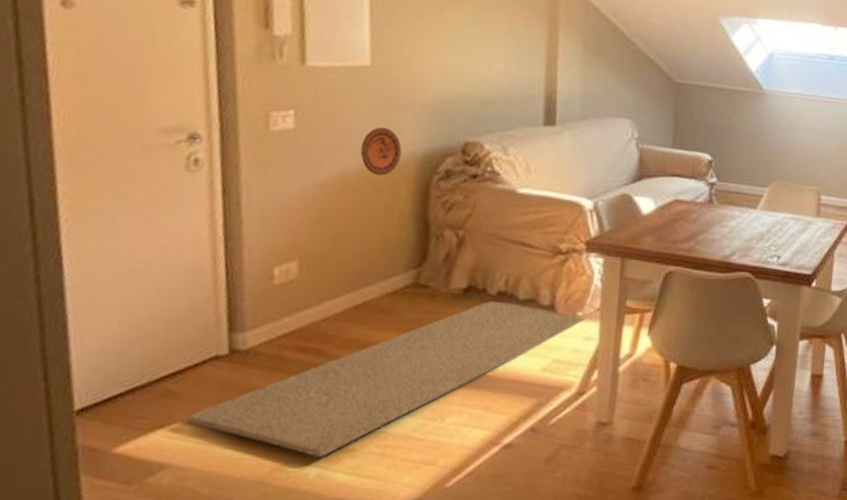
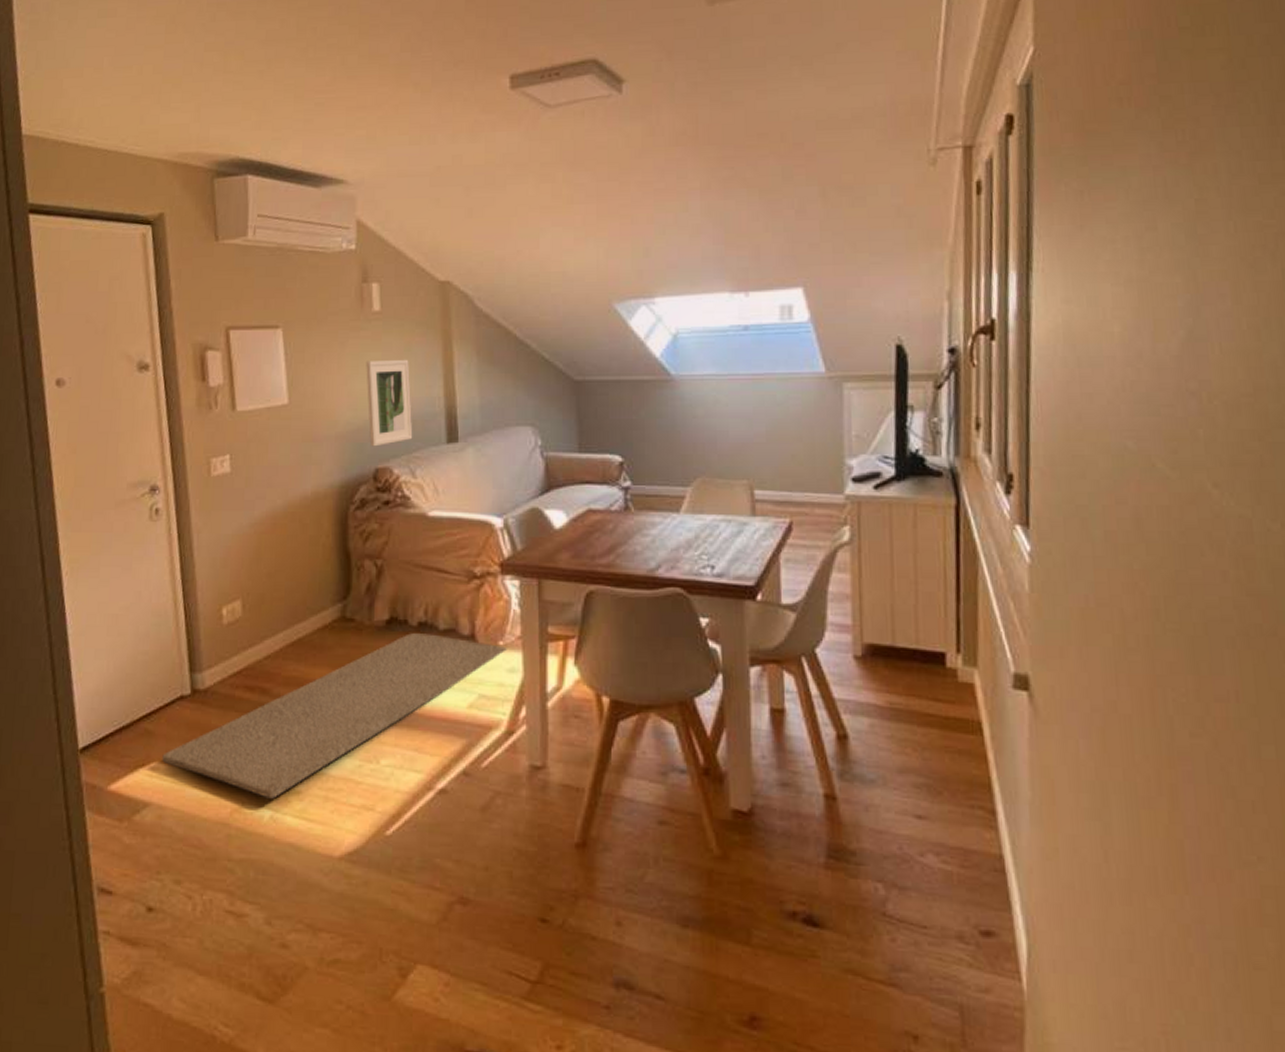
decorative plate: present [360,127,402,176] -> none [286,463,321,510]
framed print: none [461,34,511,121] -> present [366,359,413,447]

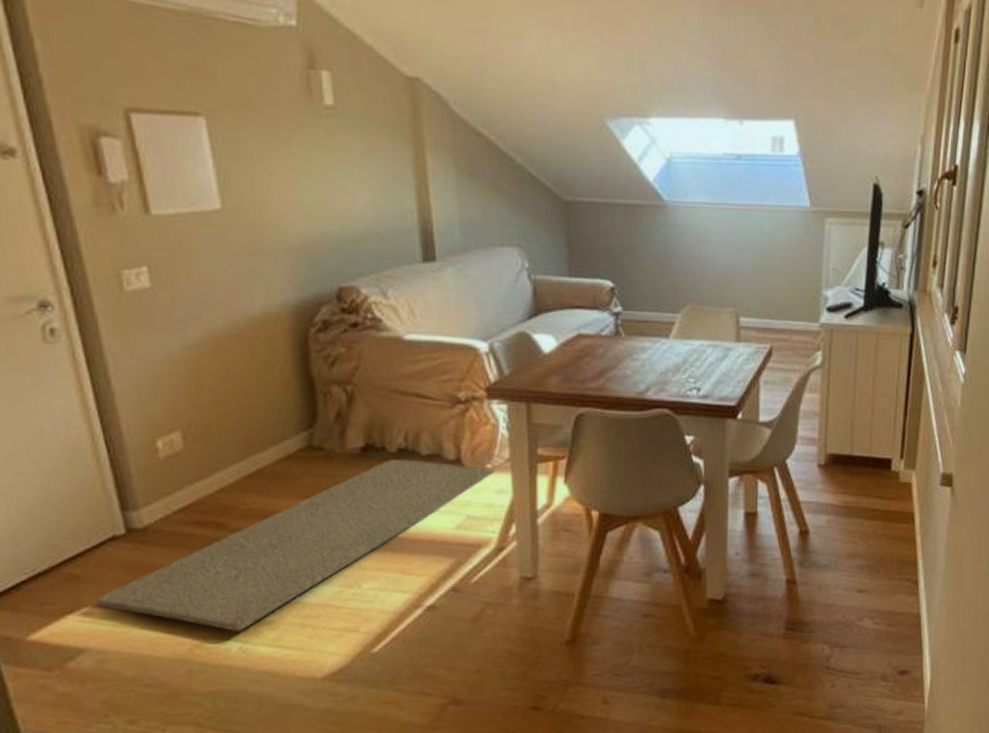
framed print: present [366,359,413,447] -> none [319,164,382,263]

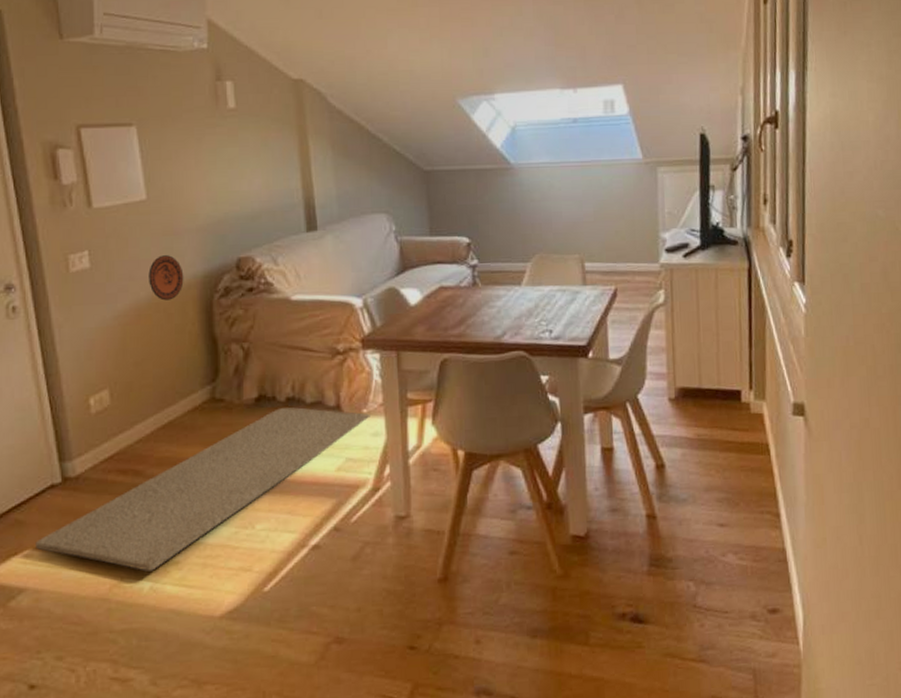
decorative plate: none [226,278,272,332] -> present [148,255,184,301]

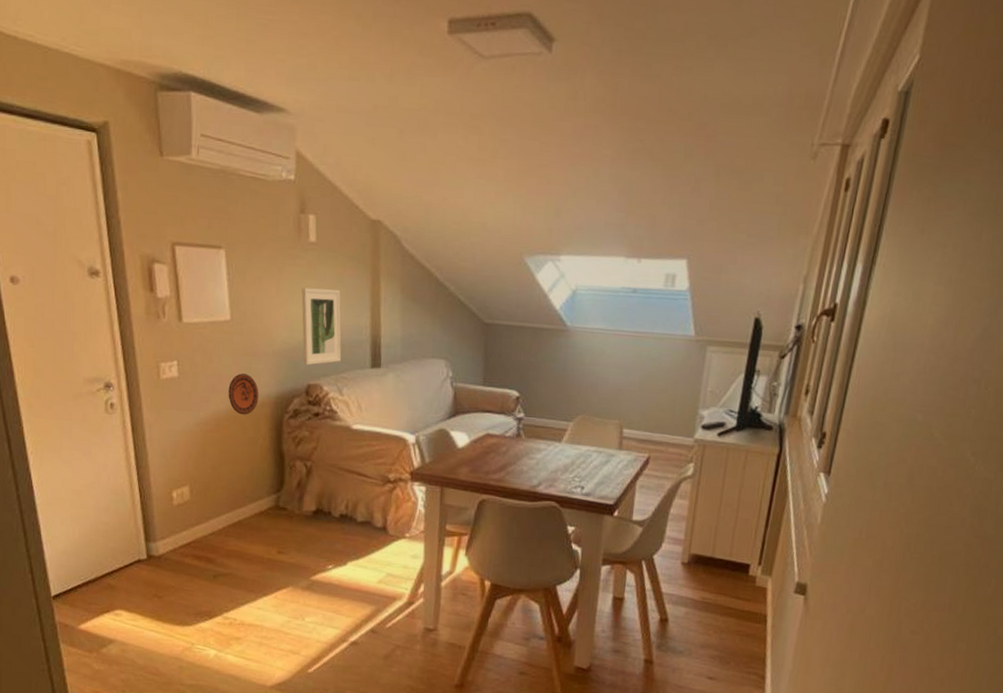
rug: present [35,407,370,572] -> none [124,522,412,642]
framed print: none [224,153,273,238] -> present [301,287,342,366]

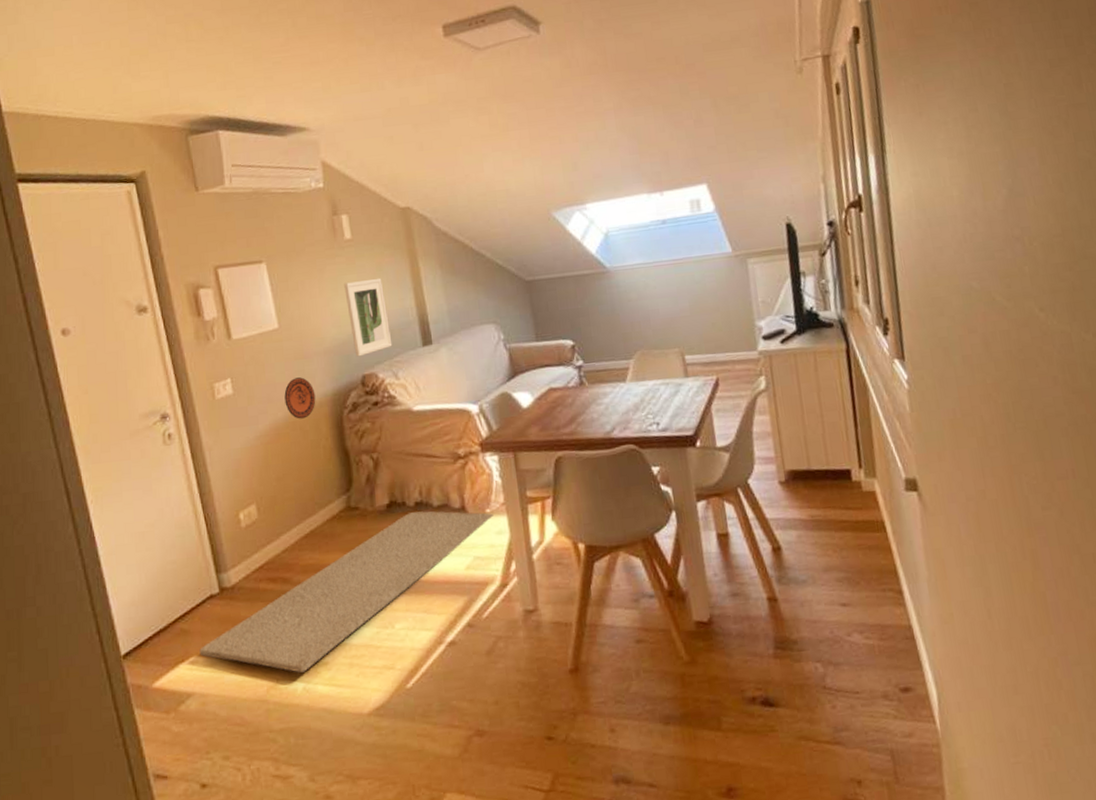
rug: none [124,522,412,642] -> present [199,511,494,673]

